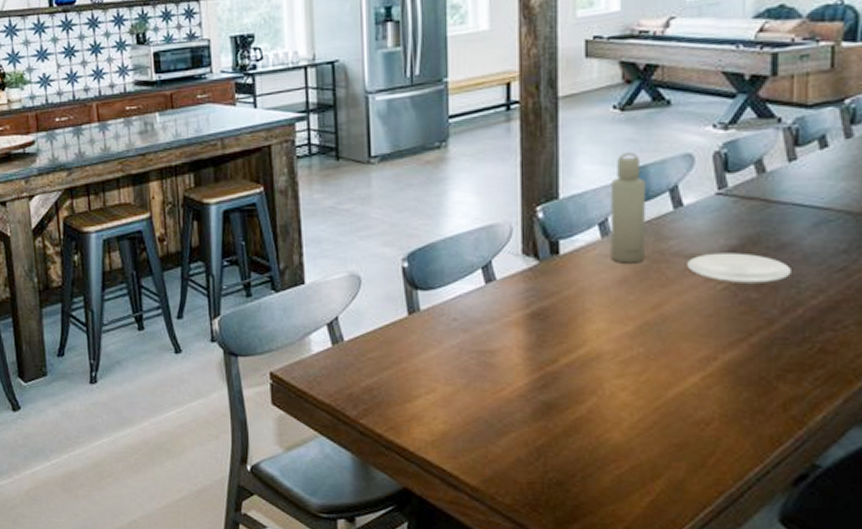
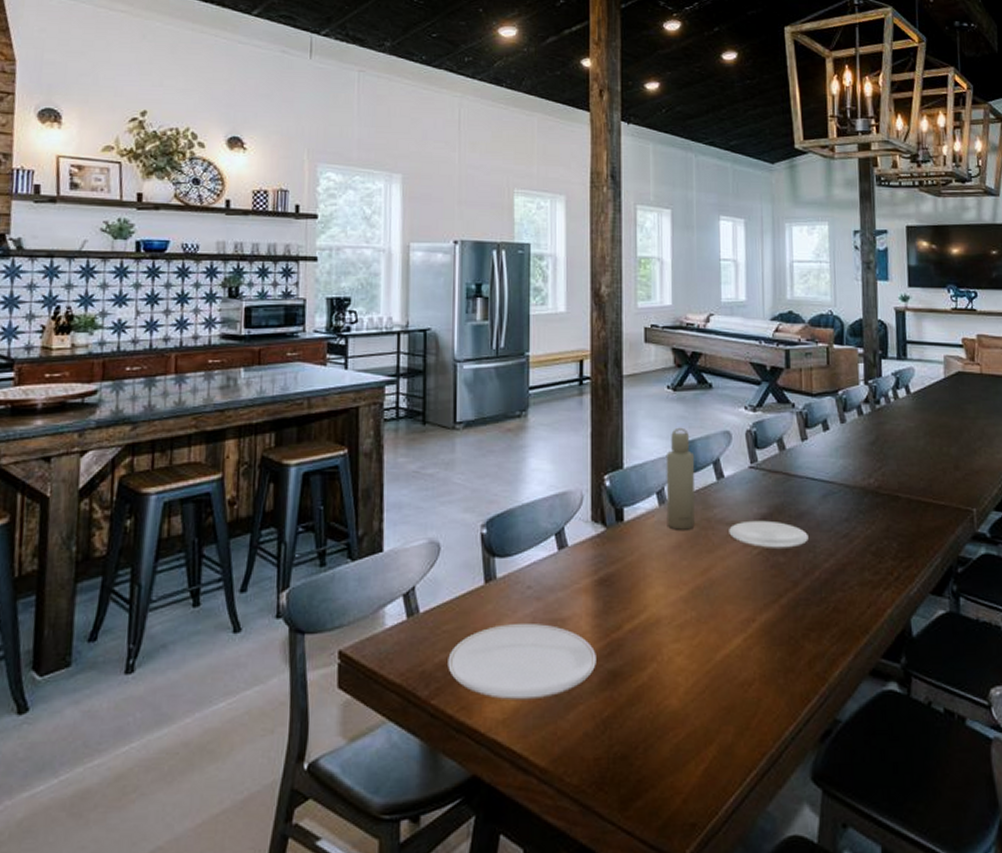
plate: none [374,354,529,425] -> present [448,624,596,701]

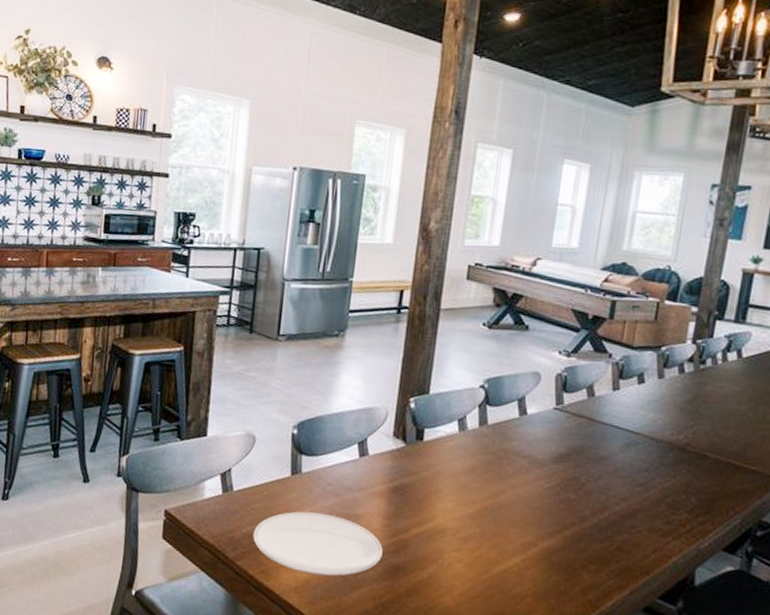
bottle: present [665,427,695,530] -> none [464,363,501,457]
plate: present [729,520,808,550] -> none [523,456,604,488]

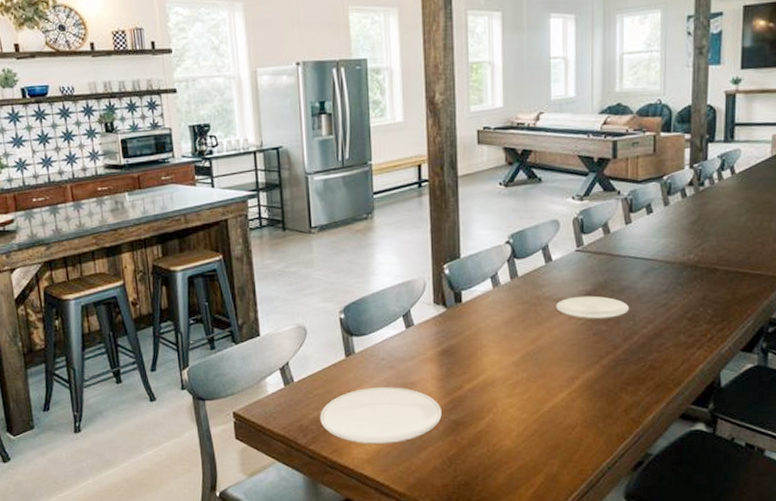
plate: none [523,456,604,488] -> present [556,295,629,320]

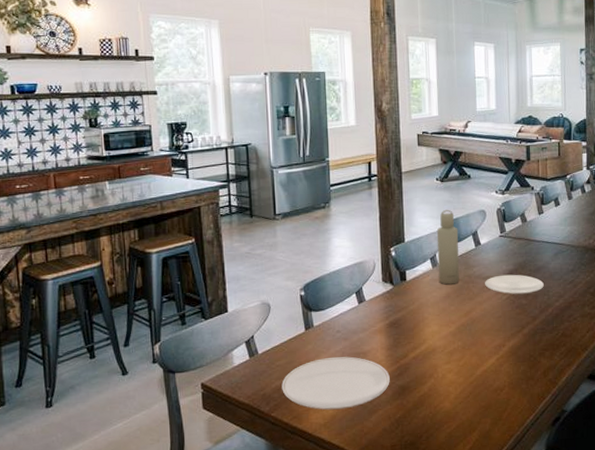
bottle: none [498,219,526,308] -> present [436,209,459,285]

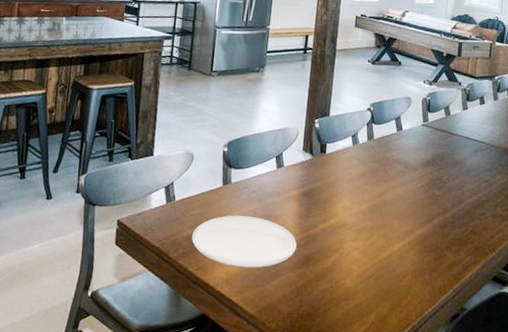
bottle: present [436,209,459,285] -> none [357,91,383,164]
plate: present [485,274,544,295] -> none [401,162,459,186]

